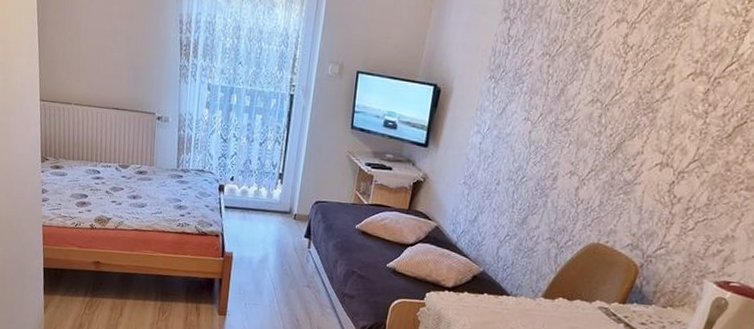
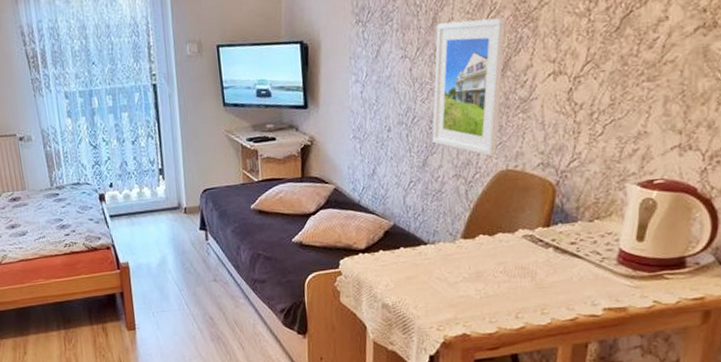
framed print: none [535,95,629,229] -> present [432,17,507,157]

